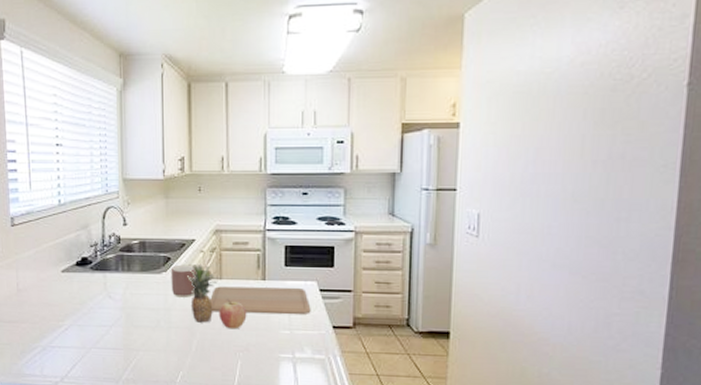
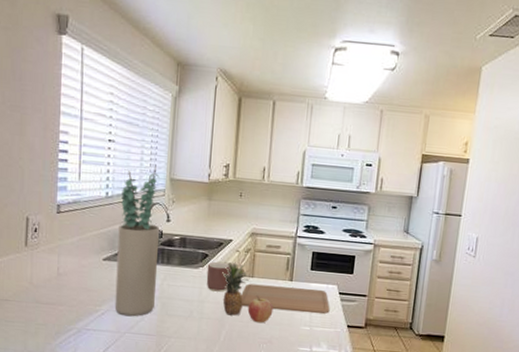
vase: none [74,166,120,331] -> present [114,165,160,317]

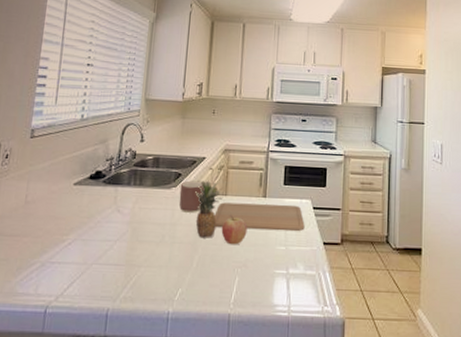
vase: present [114,165,160,317] -> none [82,87,135,245]

